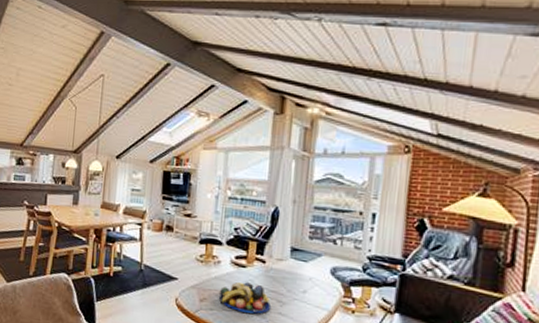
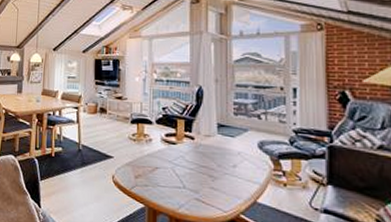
fruit bowl: present [218,282,272,314] -> none [152,158,204,189]

